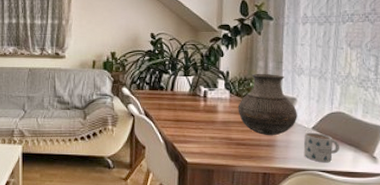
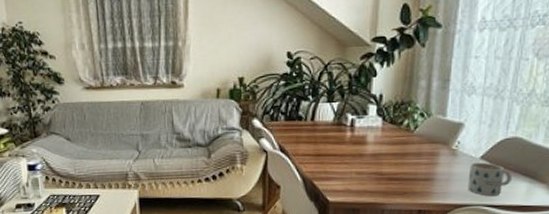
vase: present [237,73,297,136] -> none [391,94,464,169]

